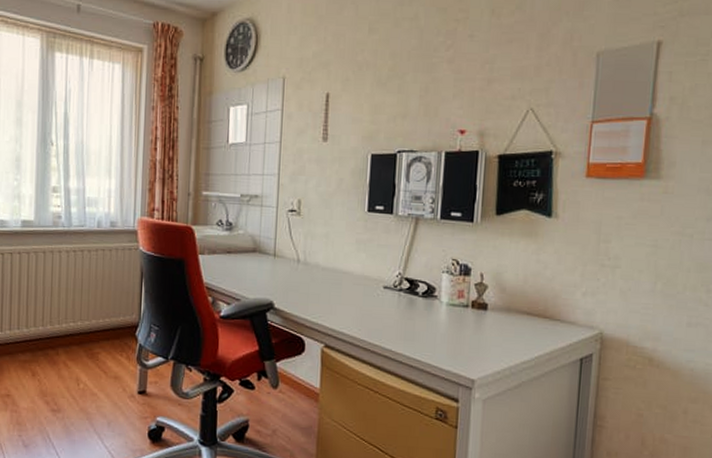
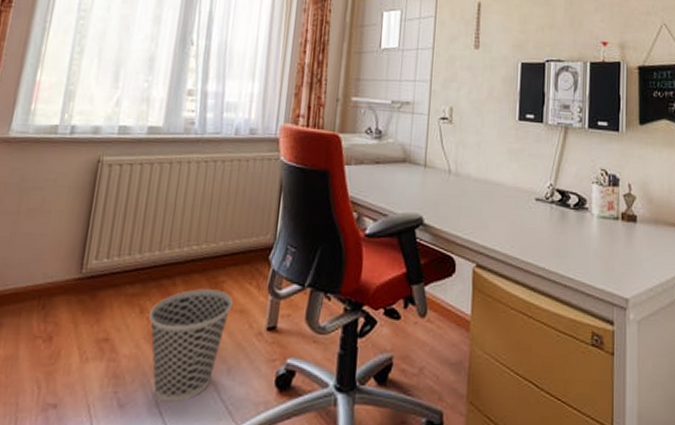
wastebasket: none [39,358,107,446] -> present [148,289,233,403]

